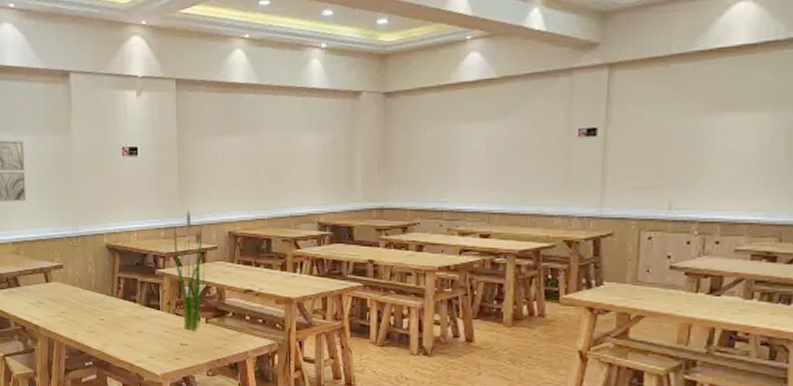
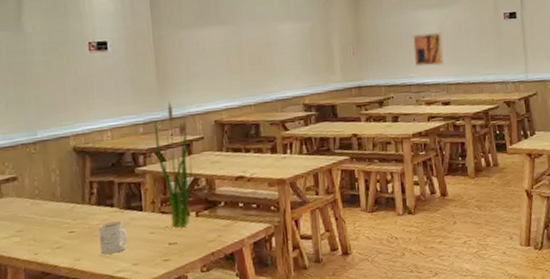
mug: none [123,316,147,345] -> present [99,221,128,255]
wall art: none [451,151,490,190] -> present [413,33,444,67]

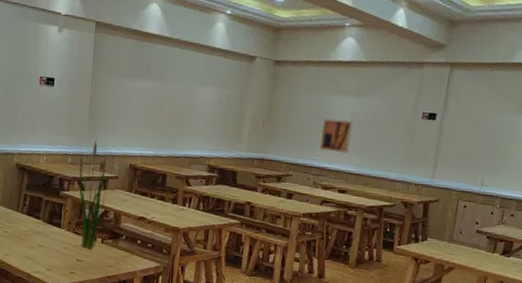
mug: present [99,221,128,255] -> none [24,230,47,257]

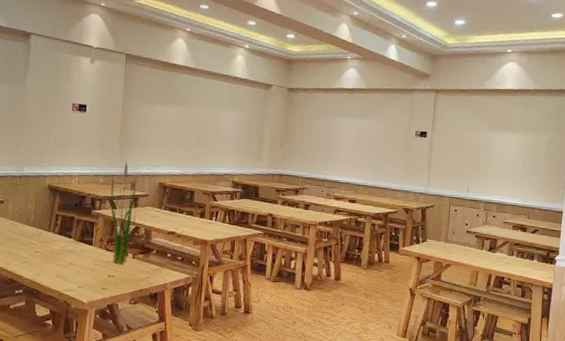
wall art: present [320,119,354,153] -> none [331,138,359,168]

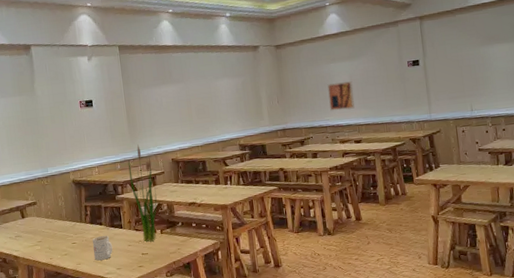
mug: none [55,249,78,275] -> present [92,236,113,261]
wall art: none [331,138,359,168] -> present [327,81,355,111]

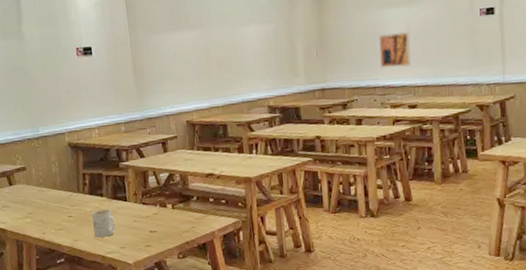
plant: present [127,144,157,242] -> none [133,102,168,218]

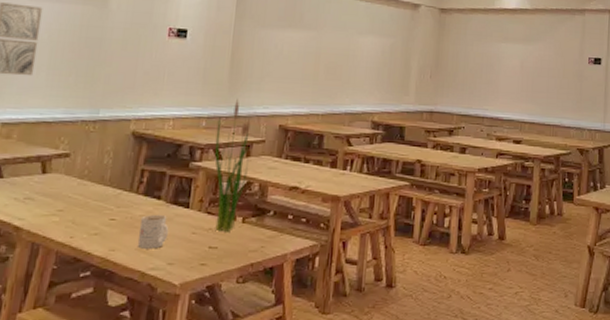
plant: none [133,102,168,218] -> present [214,98,251,232]
wall art: present [379,32,411,69] -> none [492,66,523,101]

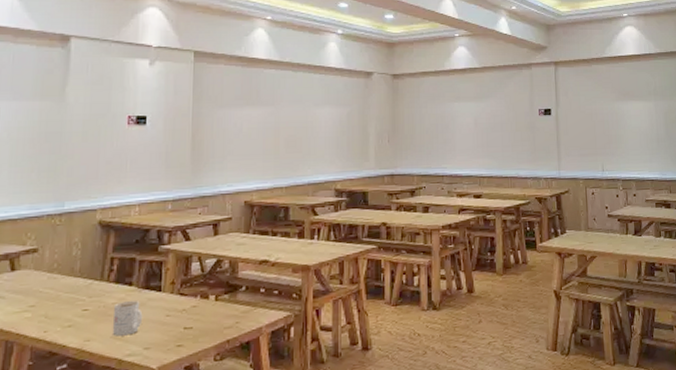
plant: present [214,98,251,232] -> none [182,179,217,312]

